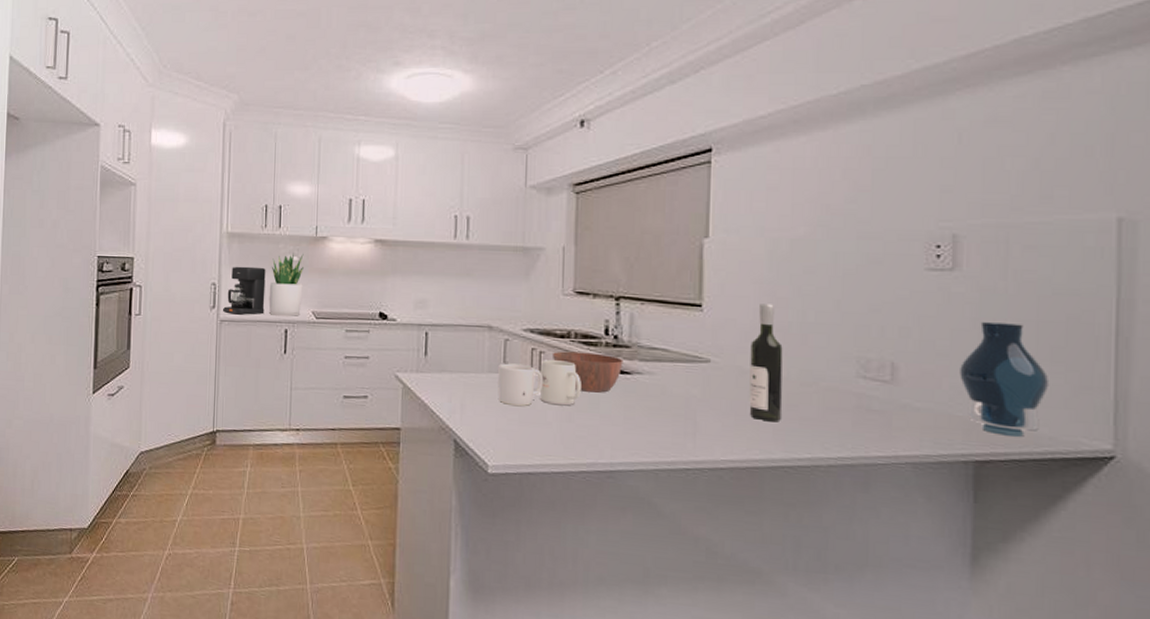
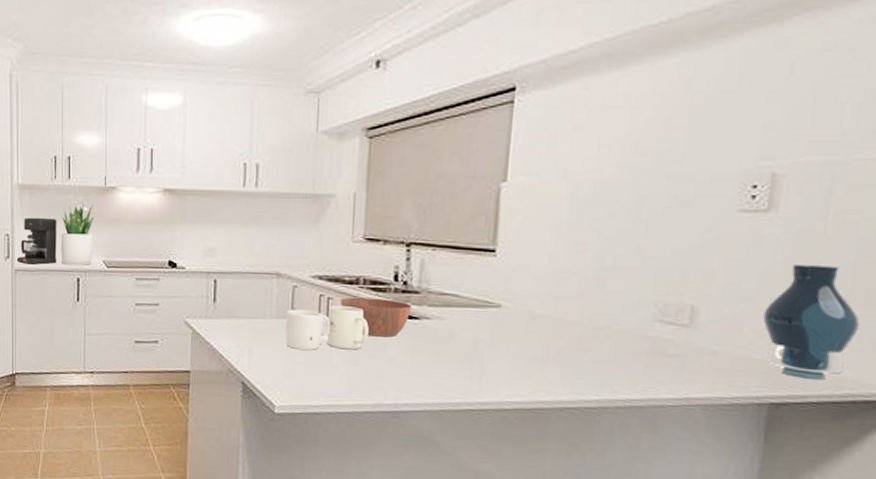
bottle: present [749,304,783,422] -> none [537,248,578,366]

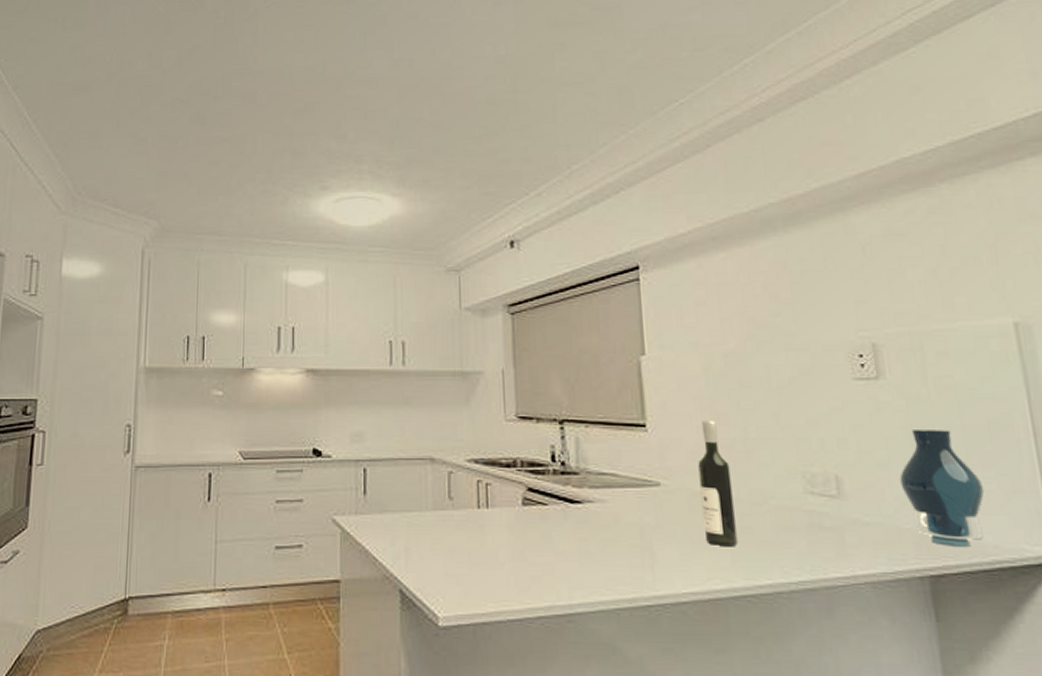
coffee maker: present [17,217,57,265] -> none [139,404,188,459]
planter: present [61,203,94,266] -> none [190,387,229,459]
mug: present [285,309,331,351] -> none [443,498,492,547]
mug: present [327,306,369,350] -> none [487,492,532,543]
bowl: present [340,297,412,337] -> none [498,482,573,526]
bottle: none [537,248,578,366] -> present [698,421,739,547]

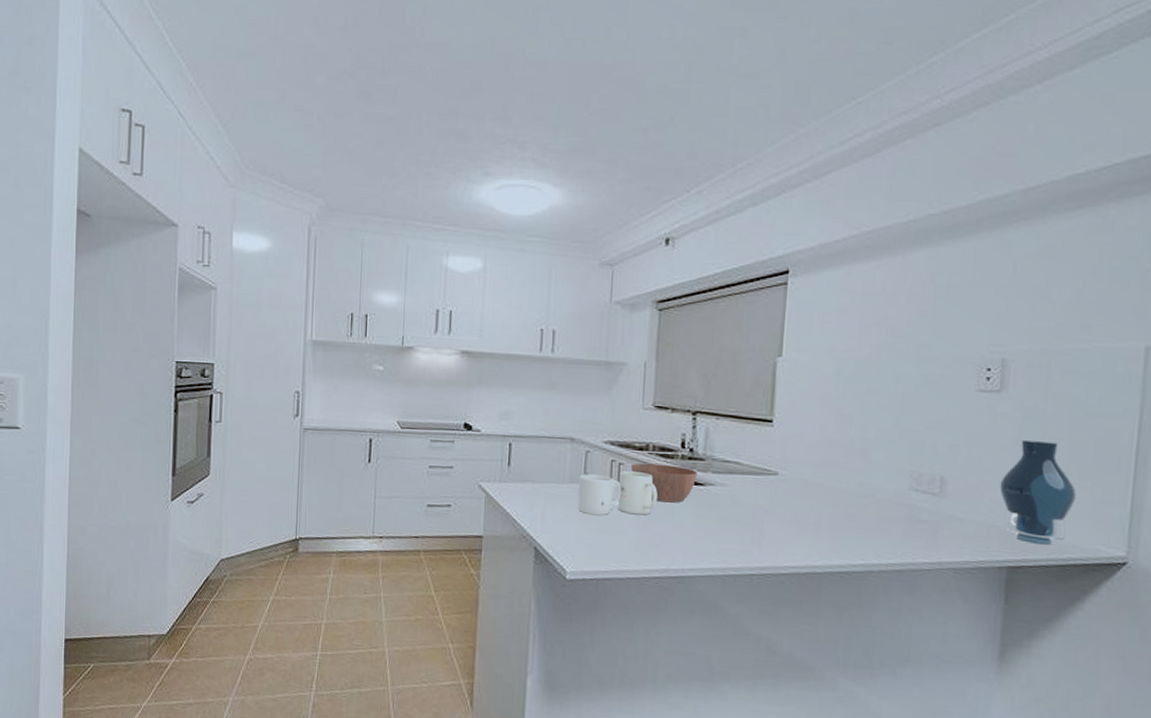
mug: none [443,498,492,547] -> present [577,474,622,516]
mug: none [487,492,532,543] -> present [618,471,658,516]
bowl: none [498,482,573,526] -> present [630,463,698,503]
bottle: present [698,421,739,547] -> none [811,420,845,531]

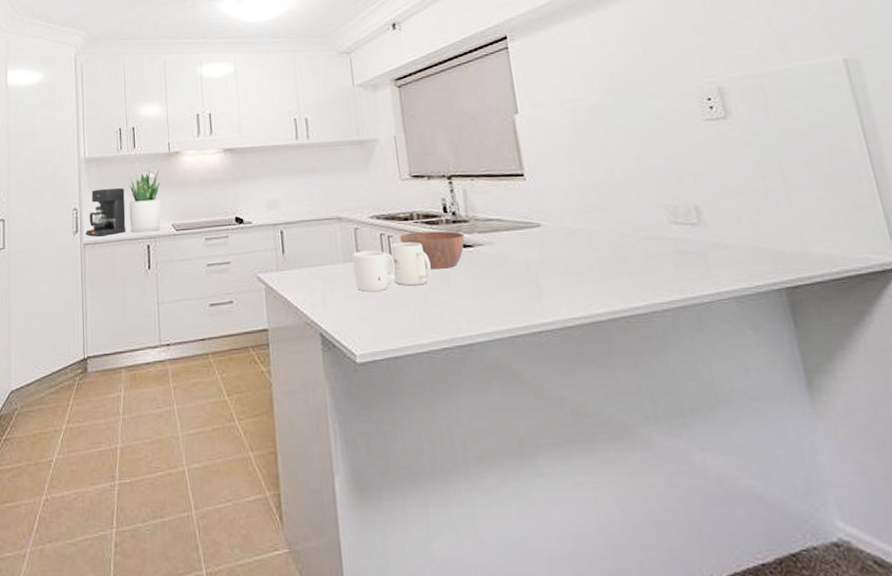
coffee maker: none [307,374,351,424] -> present [86,187,126,237]
planter: none [353,362,390,427] -> present [129,170,161,234]
vase: present [1000,440,1076,546] -> none [752,158,830,262]

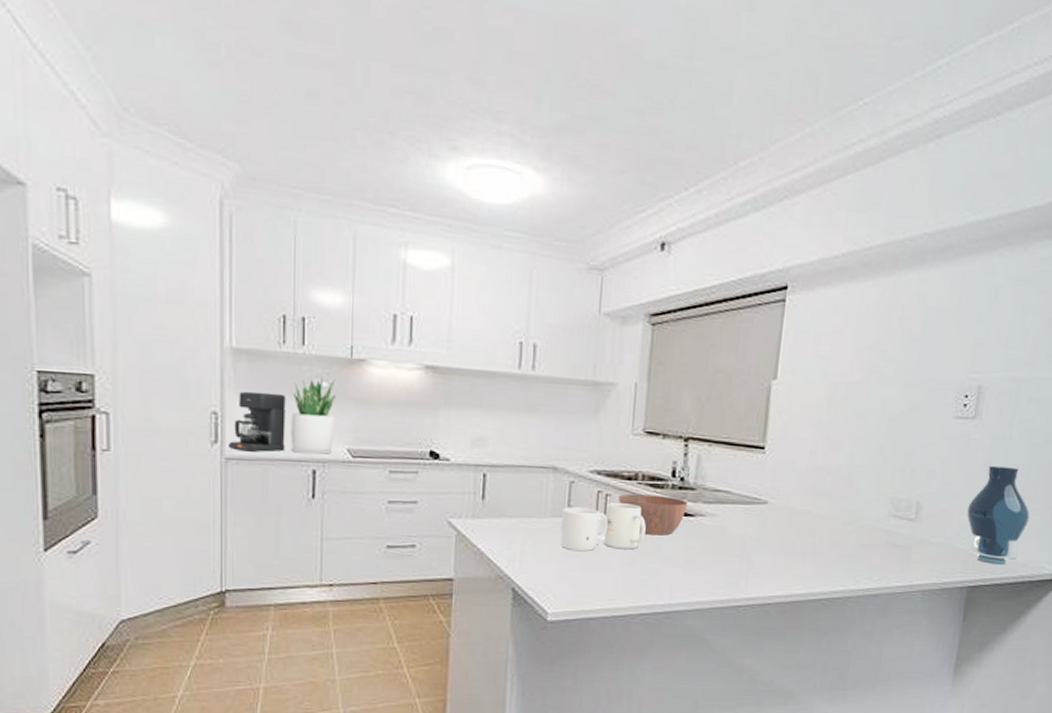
vase: none [752,158,830,262] -> present [967,466,1030,566]

